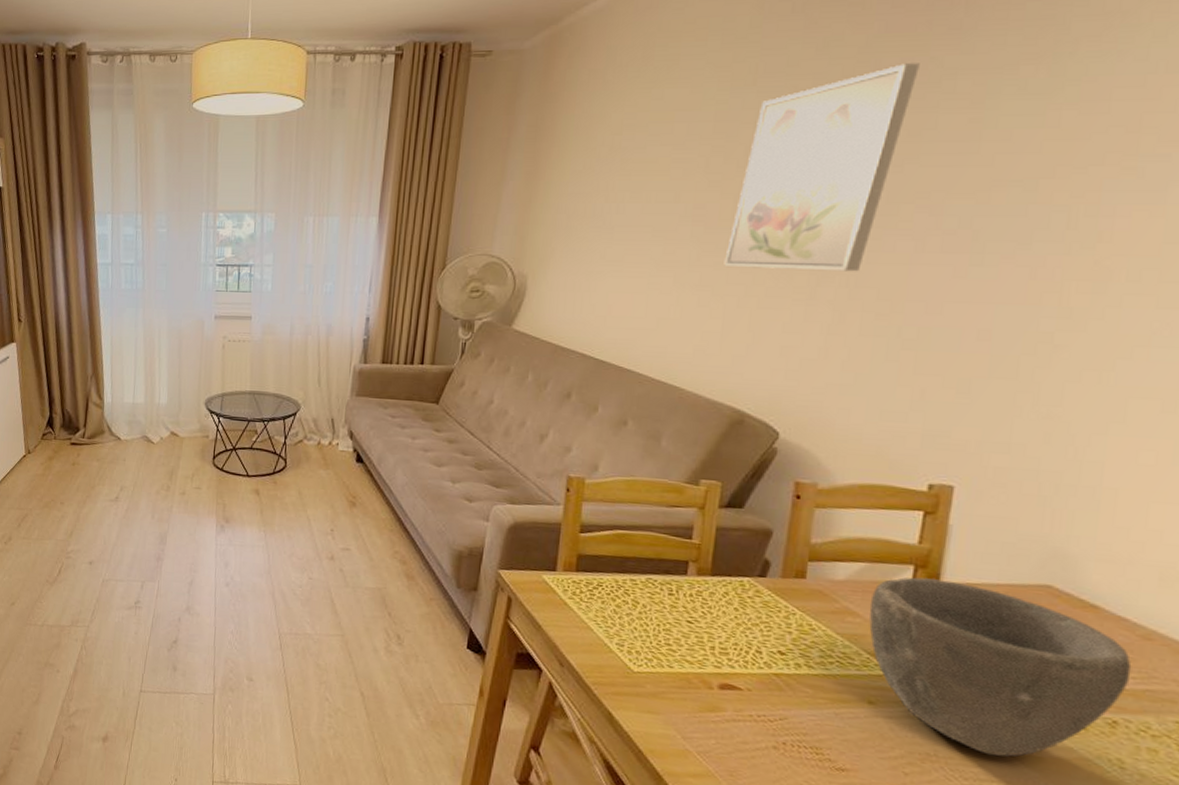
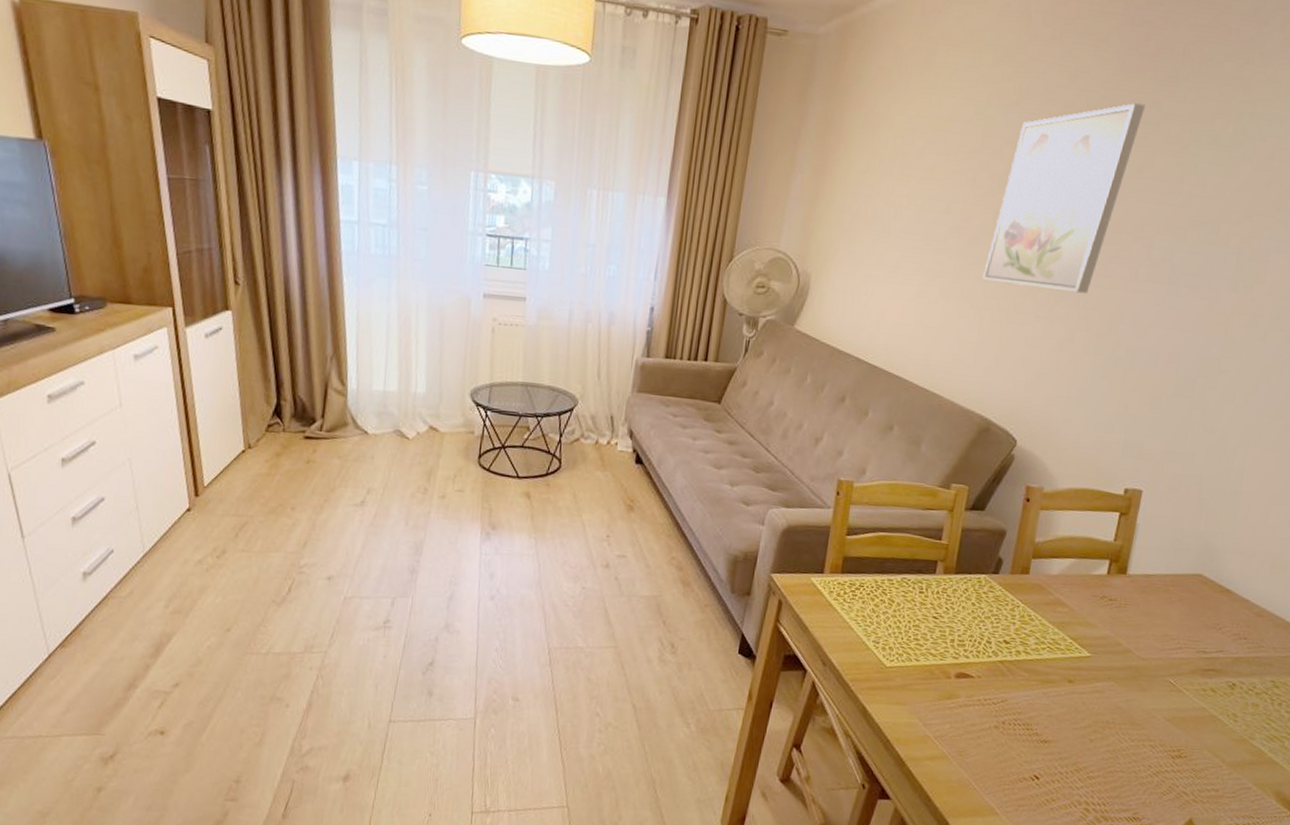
bowl: present [869,577,1132,757] -> none [1073,570,1248,720]

